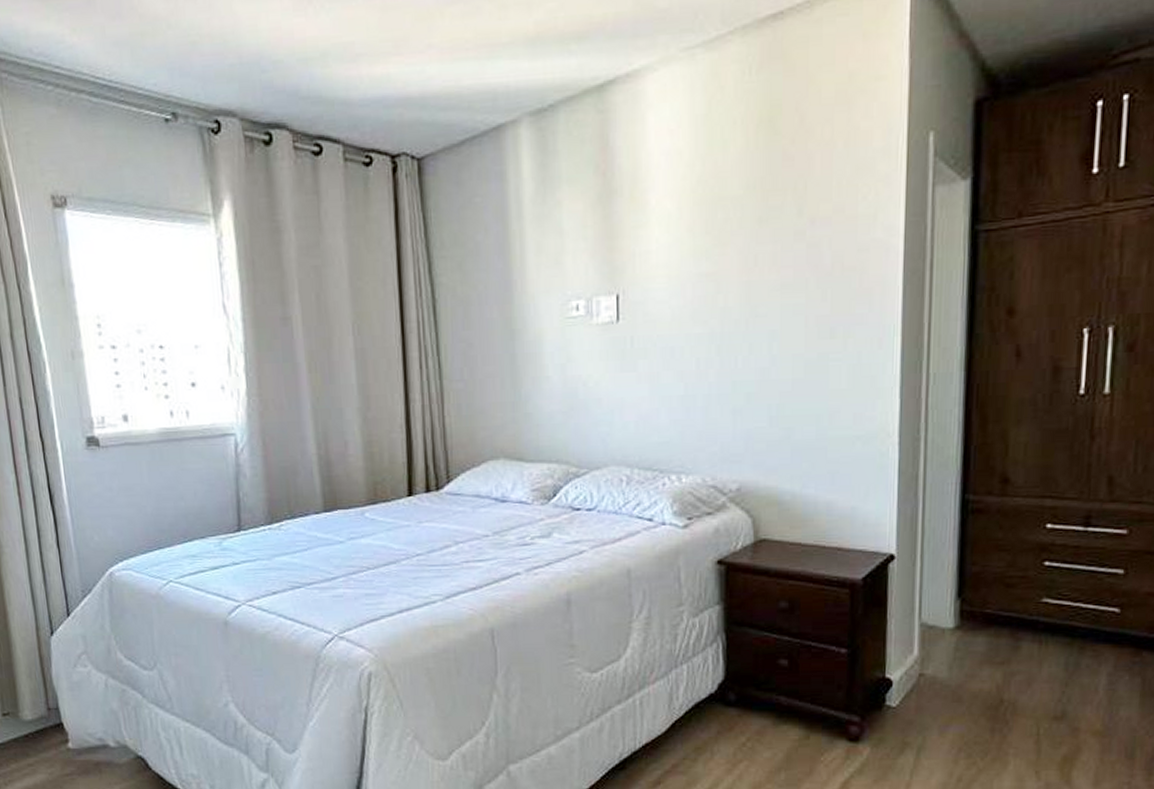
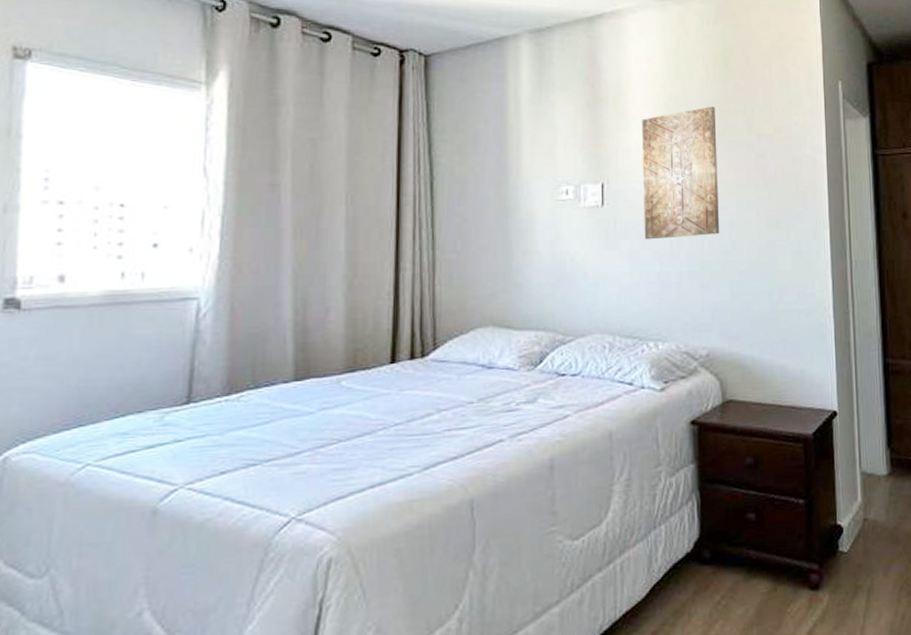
wall art: none [663,185,758,359] -> present [641,106,720,240]

